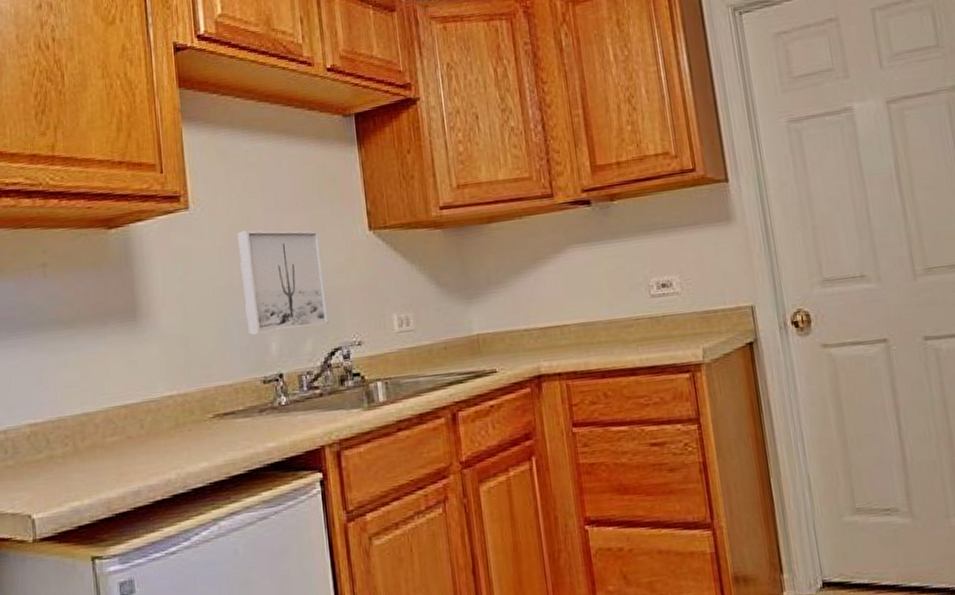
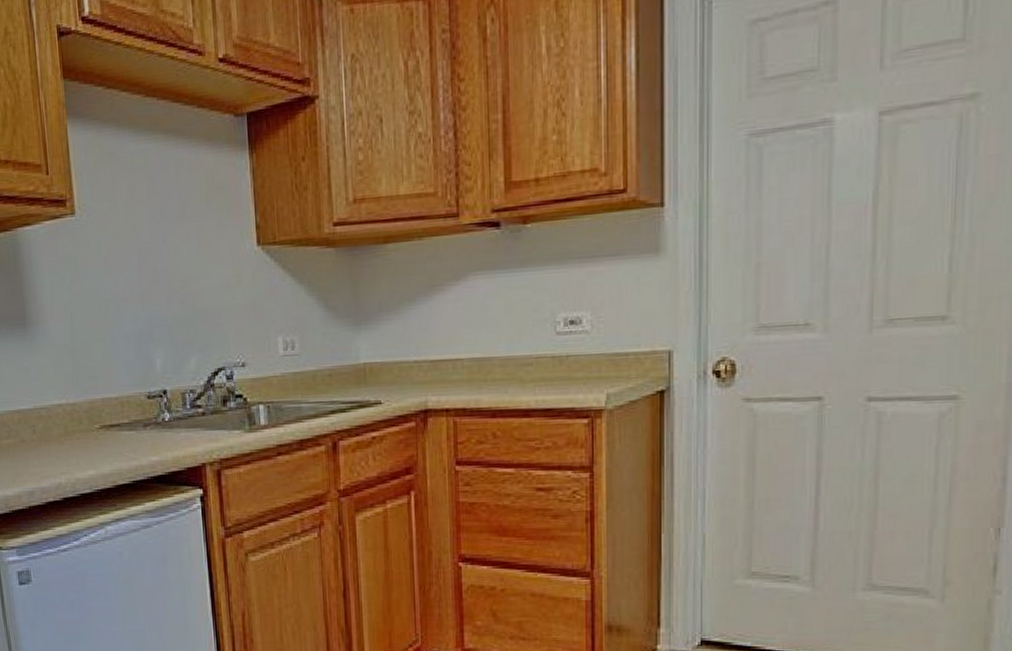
wall art: present [237,230,329,335] -> none [122,240,213,350]

